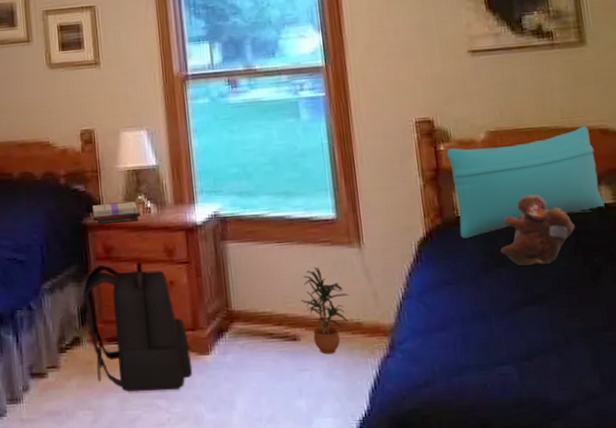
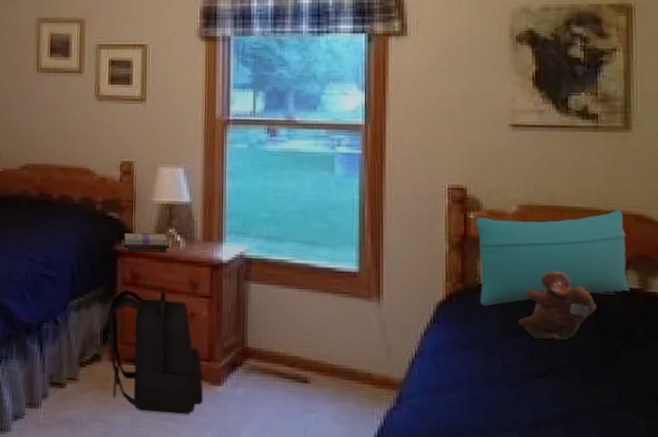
potted plant: present [301,267,350,354] -> none [315,316,364,400]

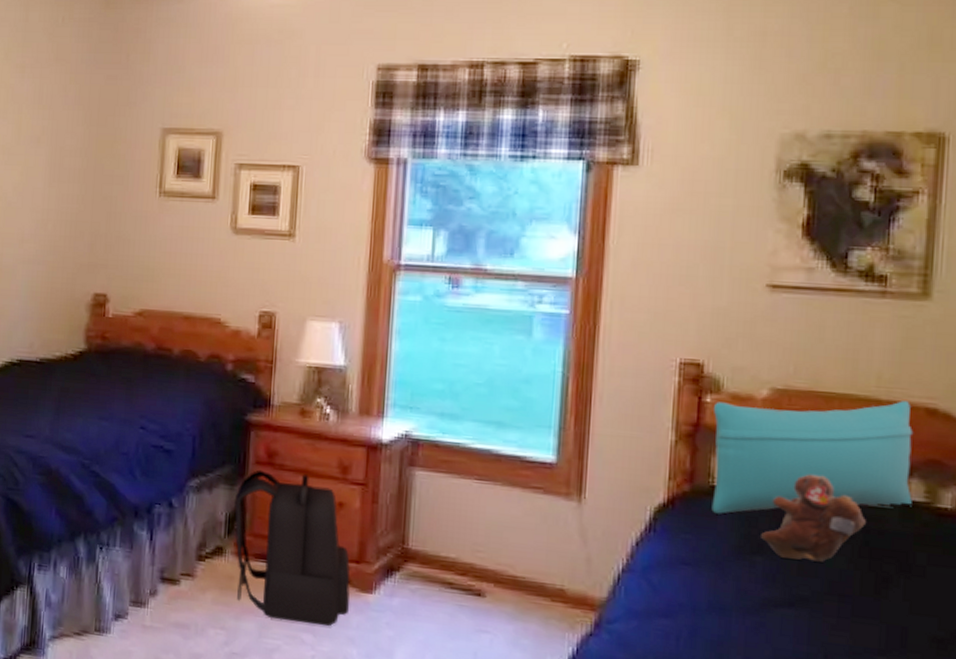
books: present [121,233,169,254] -> none [256,401,316,428]

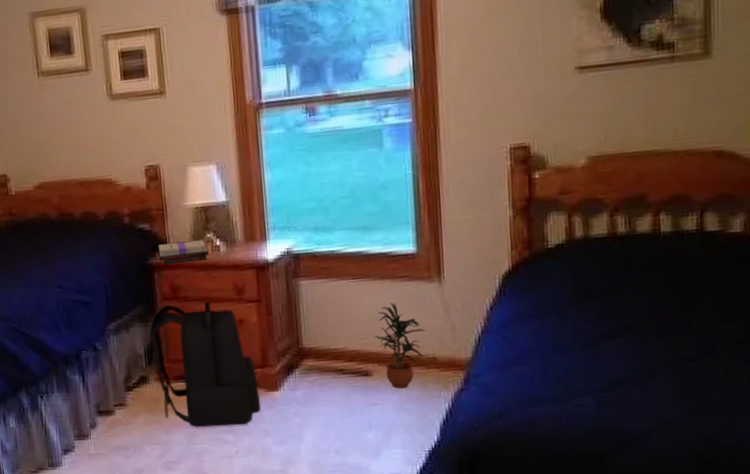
books: none [256,401,316,428] -> present [156,240,209,265]
potted plant: none [494,515,557,620] -> present [375,302,426,389]
pillow: present [711,401,913,514] -> none [542,148,709,271]
plush toy: present [761,474,866,562] -> none [591,223,673,298]

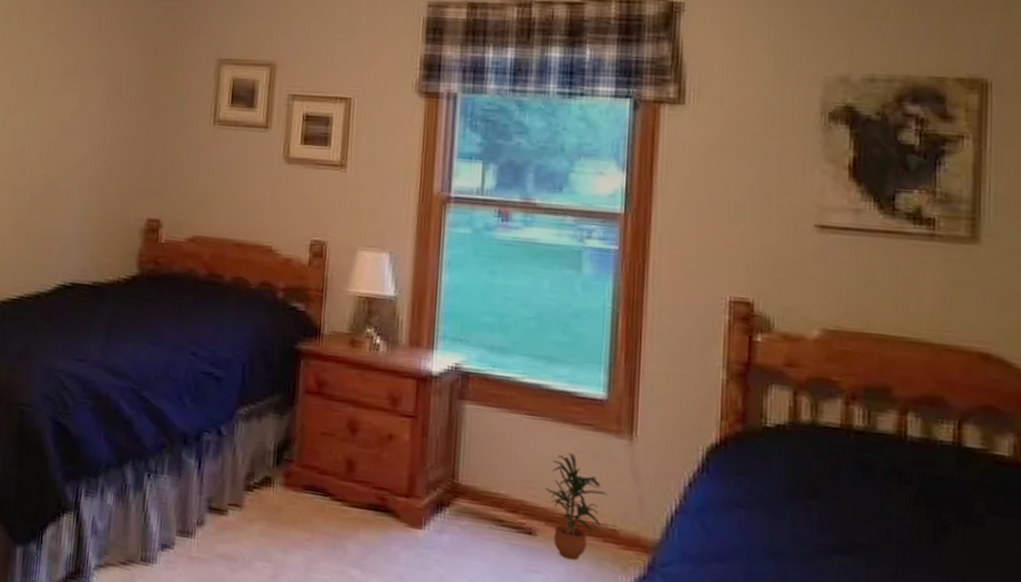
backpack: present [150,301,260,428] -> none [283,399,400,562]
books: present [156,240,209,265] -> none [306,330,366,358]

